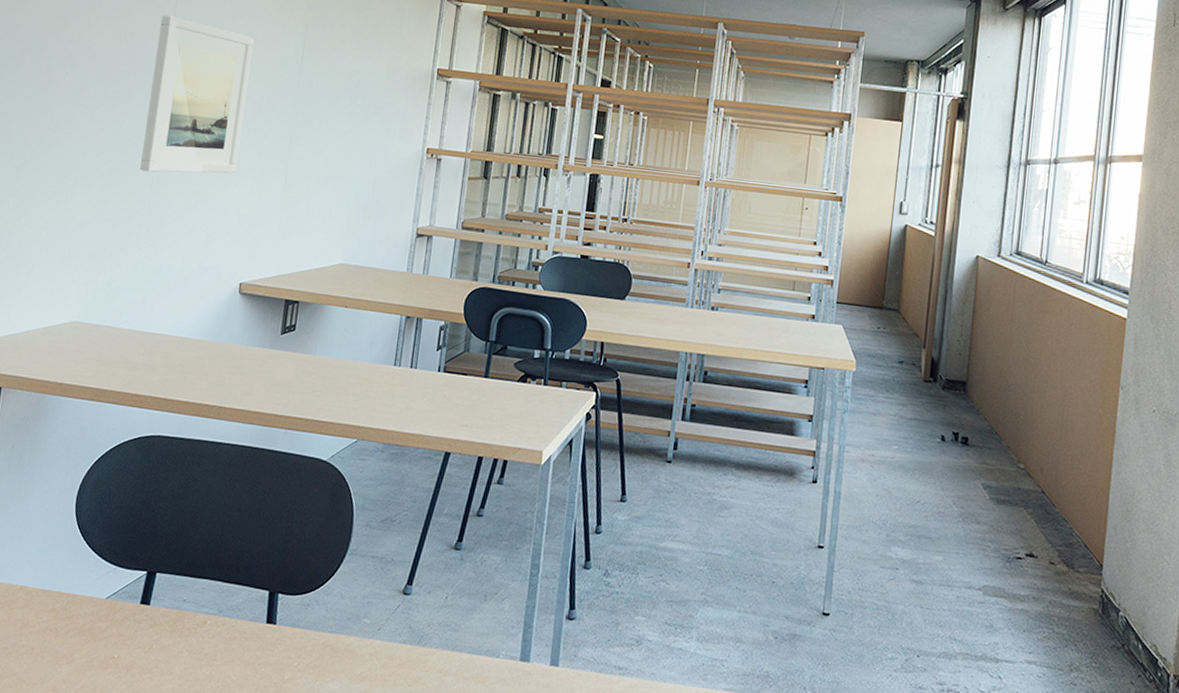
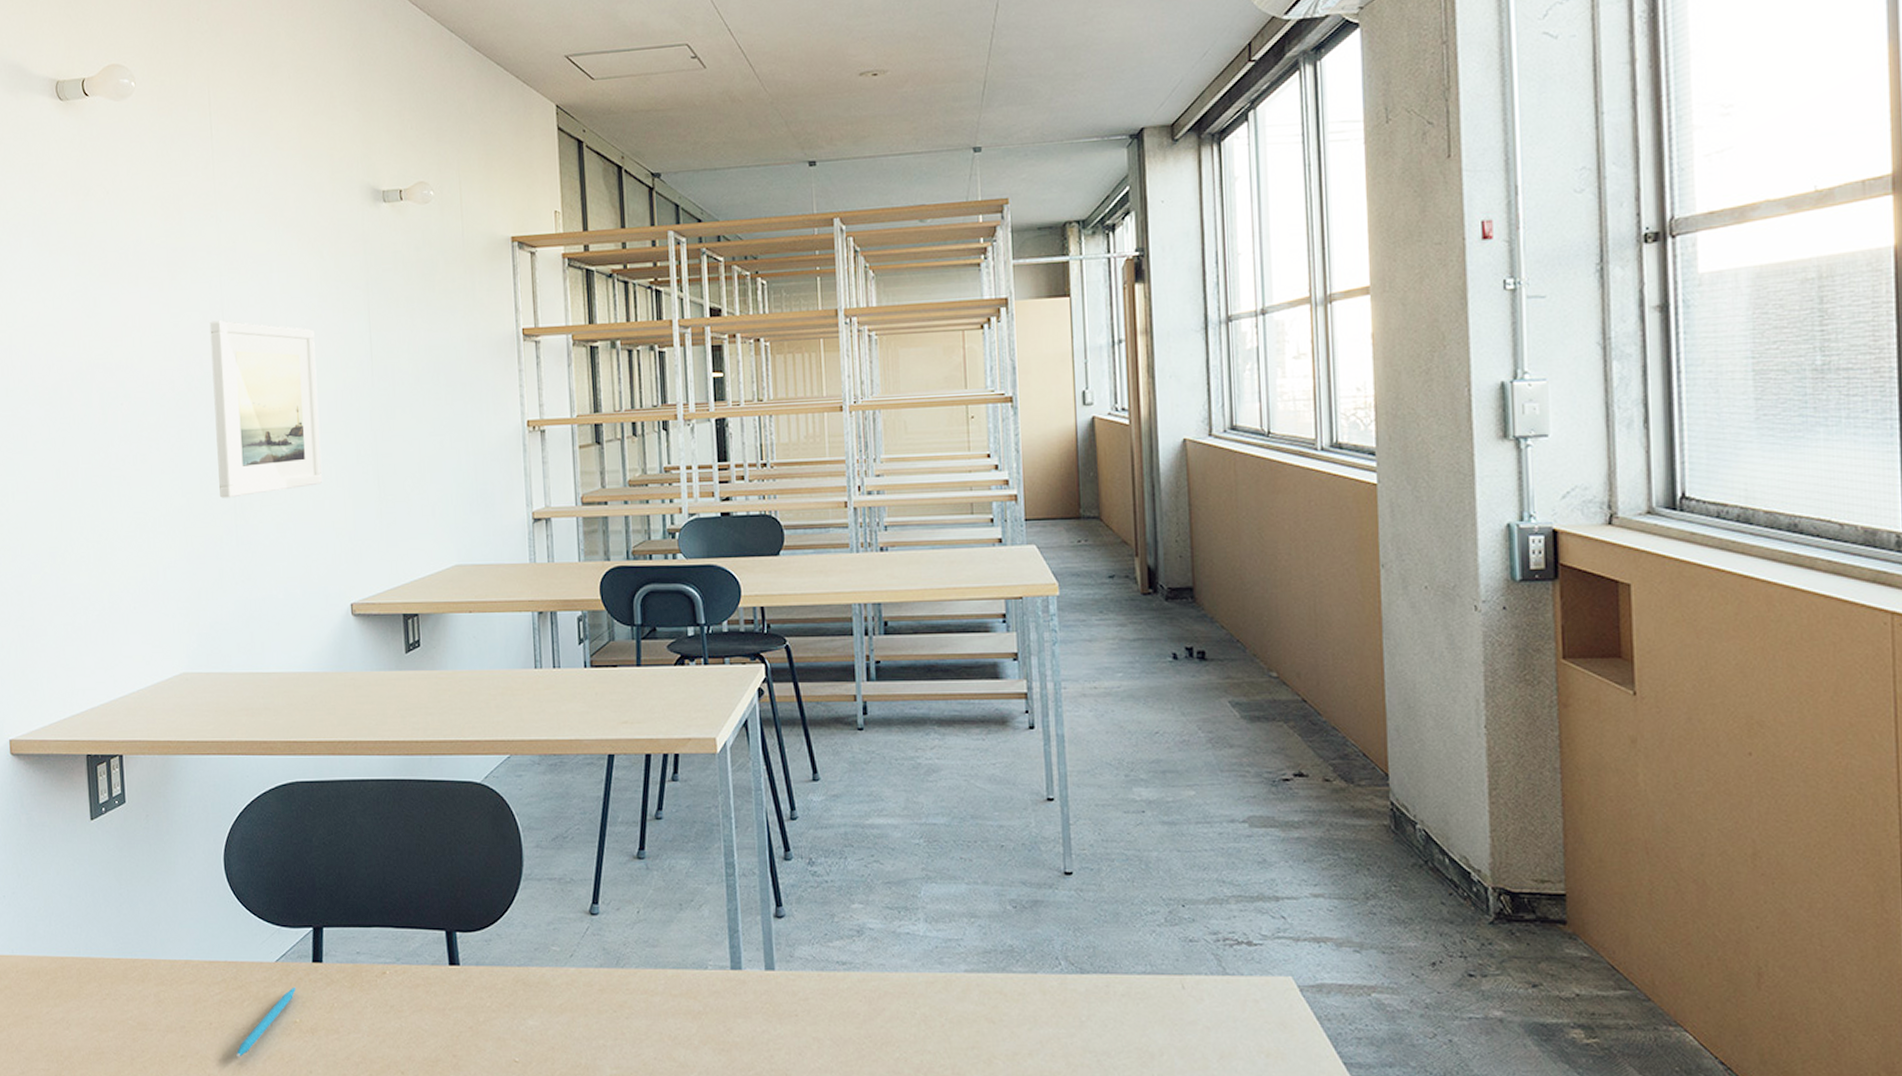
pen: none [51,624,120,684] -> present [236,986,296,1057]

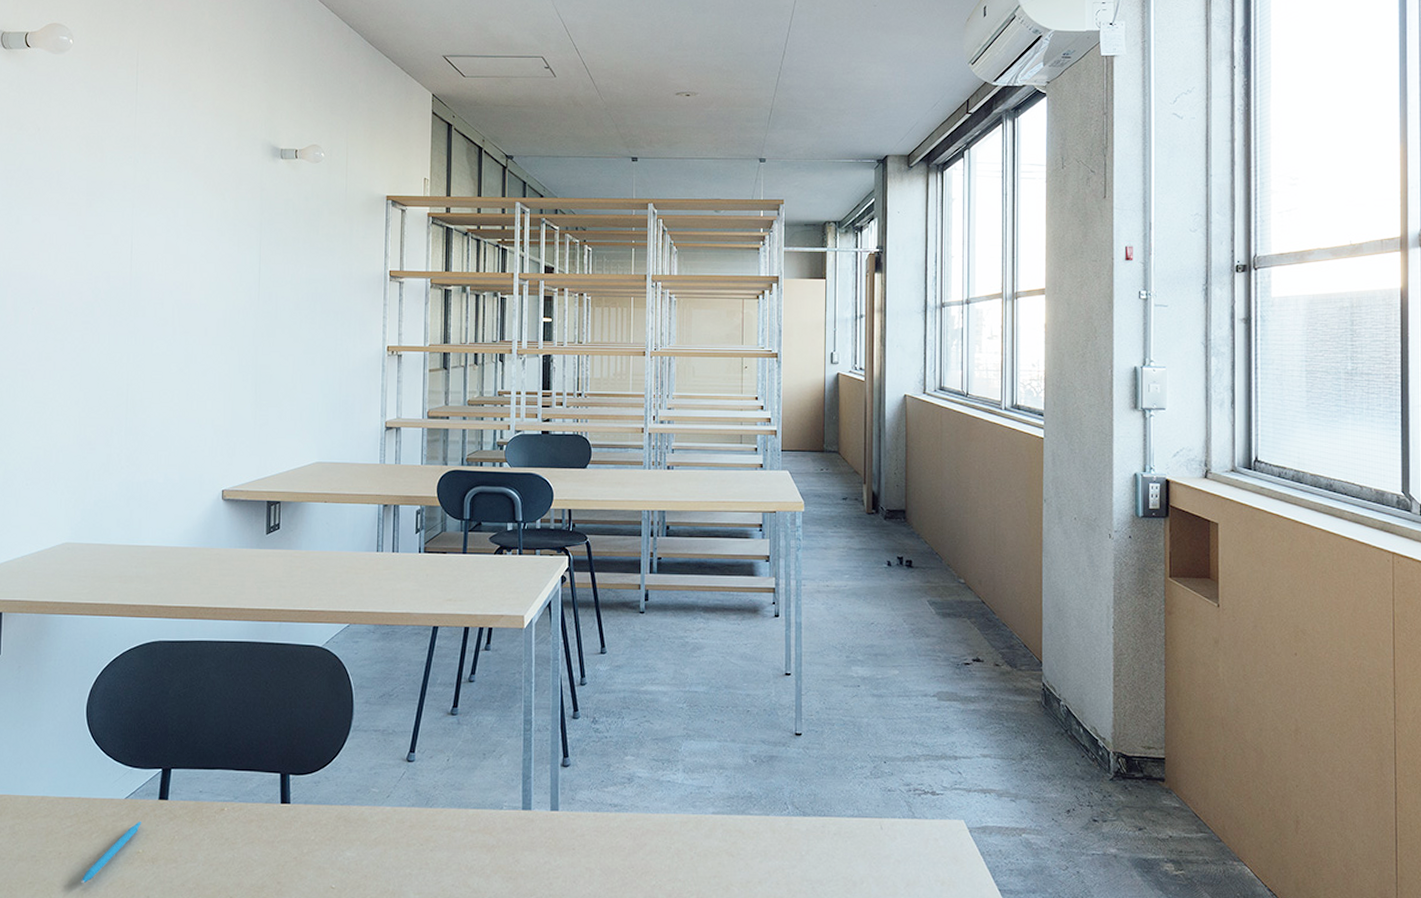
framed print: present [209,320,322,498] -> none [114,244,211,395]

